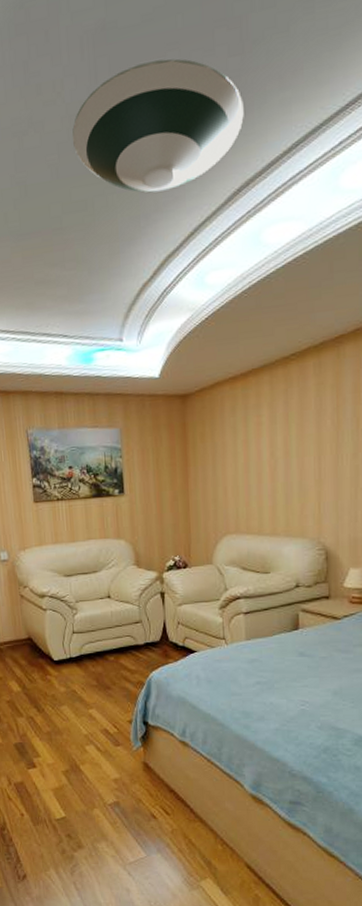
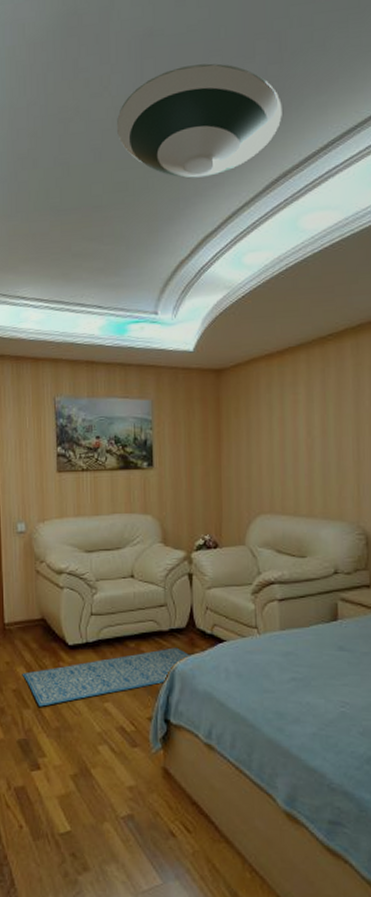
rug: none [14,659,165,715] -> present [22,647,190,707]

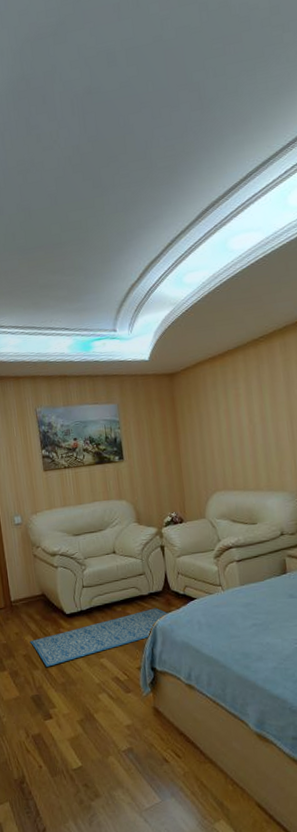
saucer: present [117,63,282,179] -> none [67,113,207,214]

